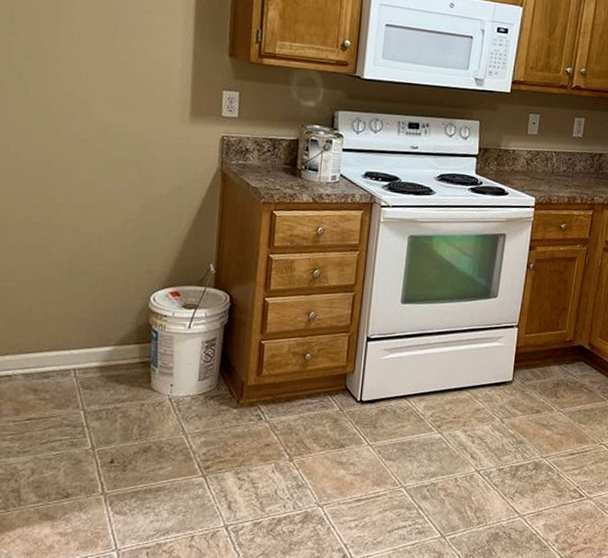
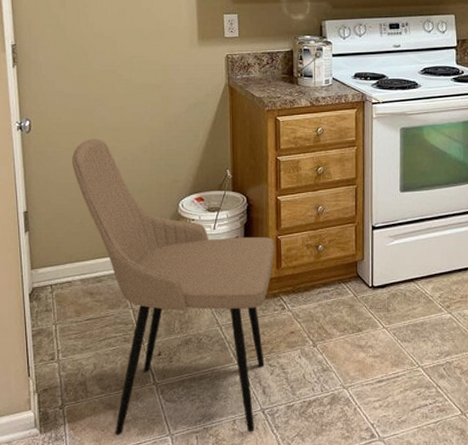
dining chair: none [24,215,257,550] -> present [72,139,275,436]

